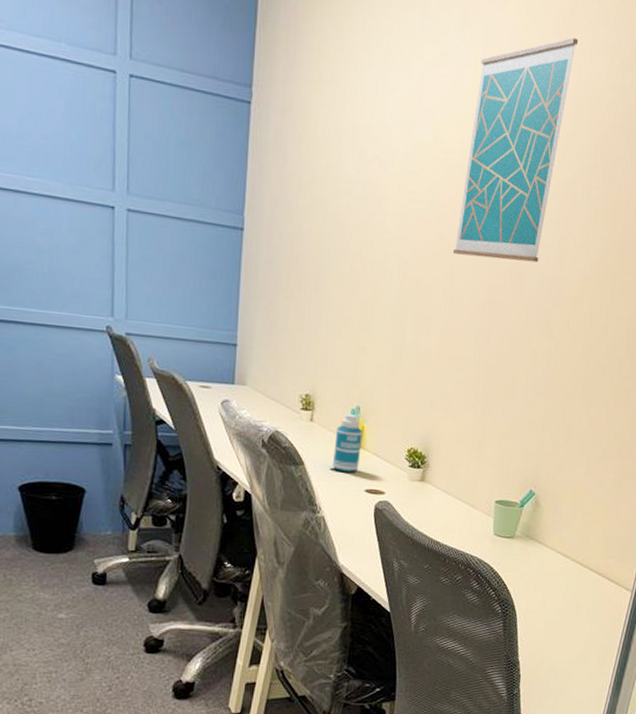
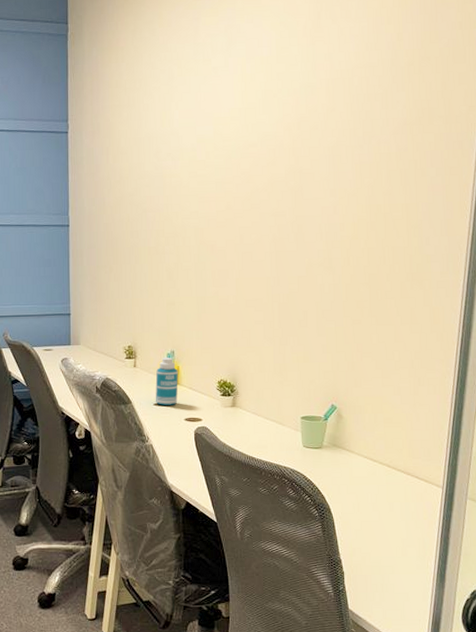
wall art: present [452,38,579,263] -> none [239,35,327,218]

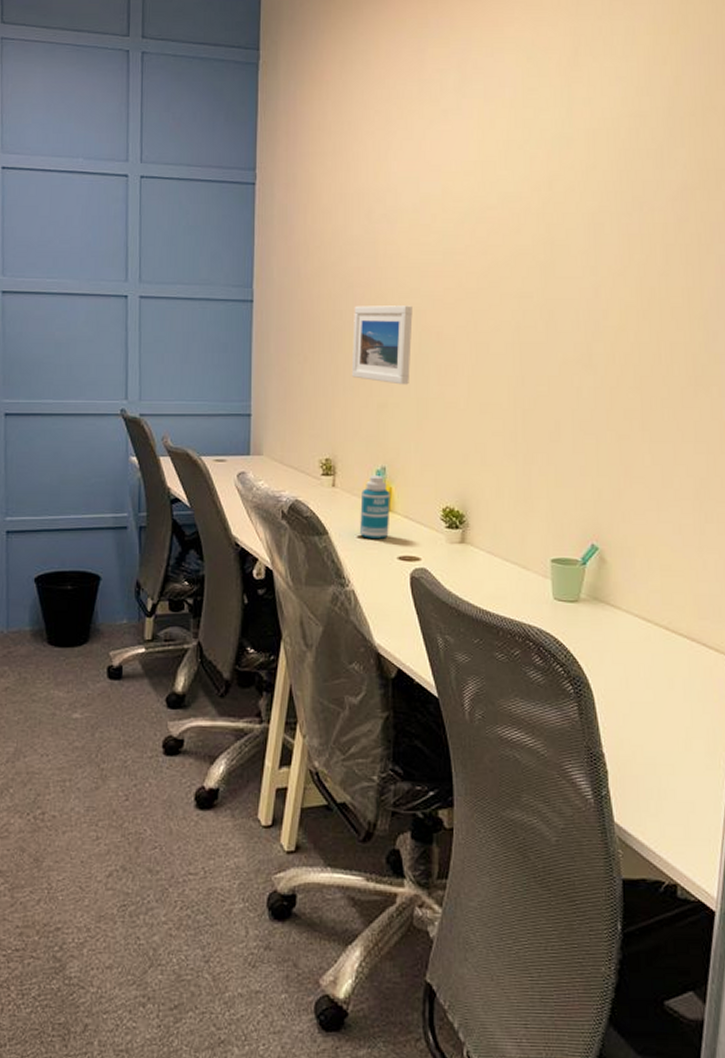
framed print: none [146,225,193,287] -> present [351,305,413,385]

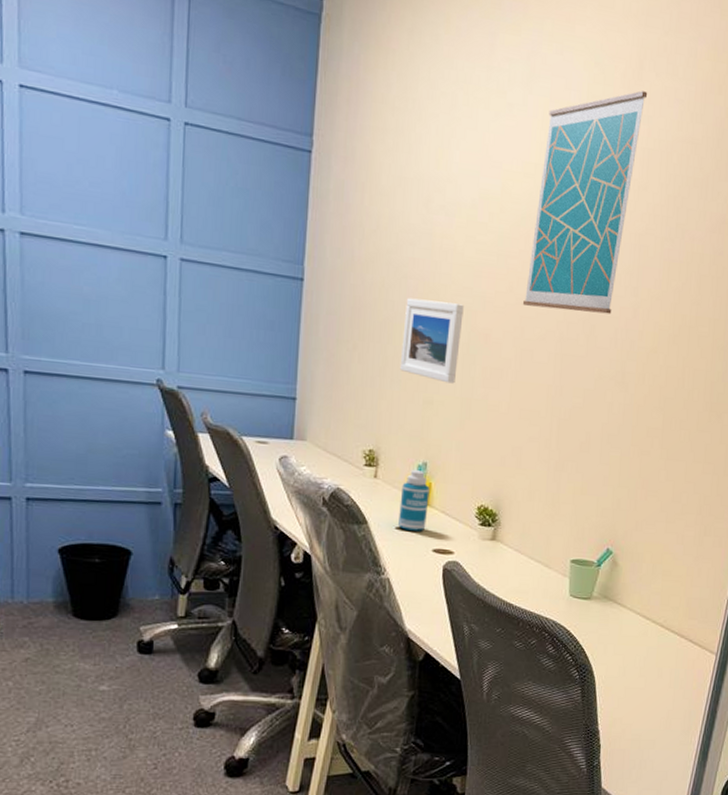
wall art: none [473,75,586,299] -> present [522,91,648,314]

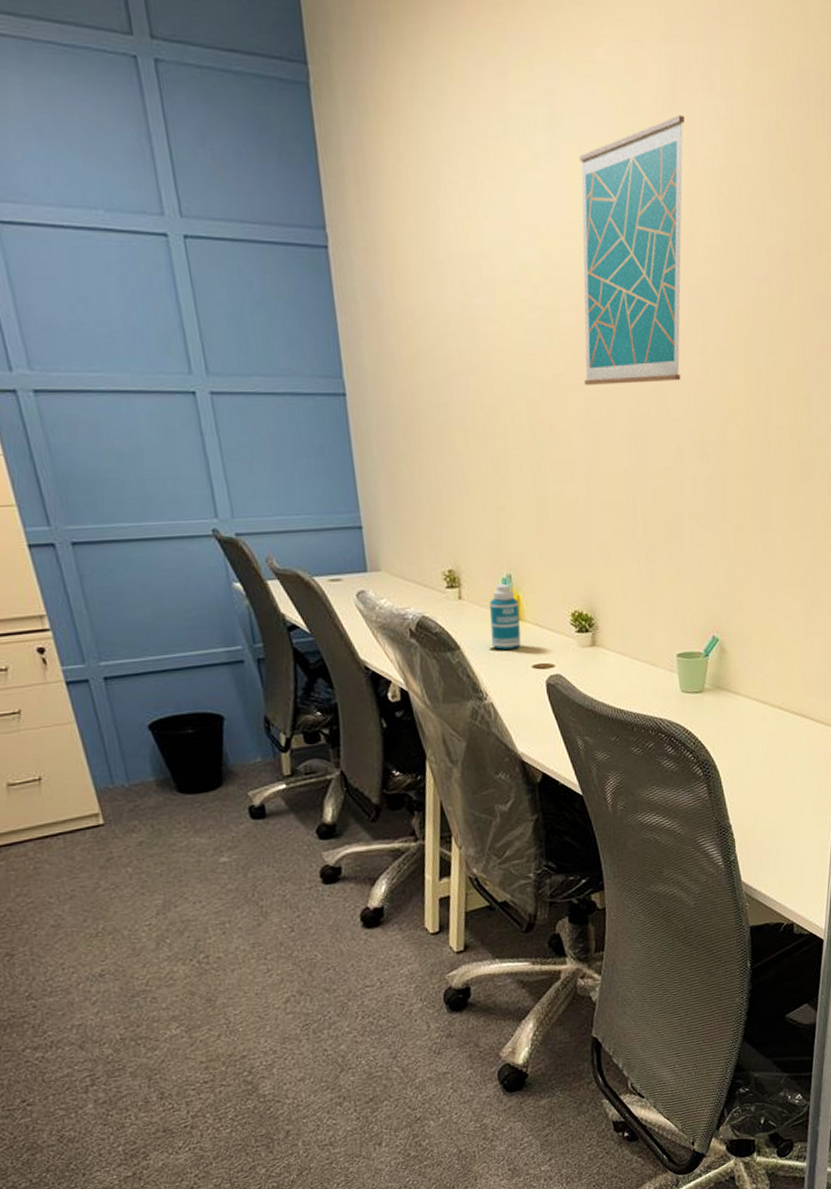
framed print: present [399,298,464,384] -> none [459,395,526,485]

